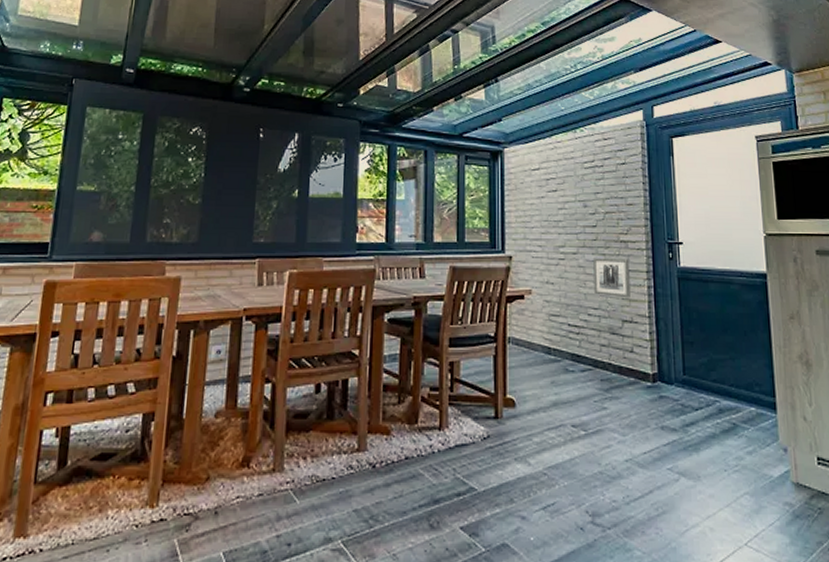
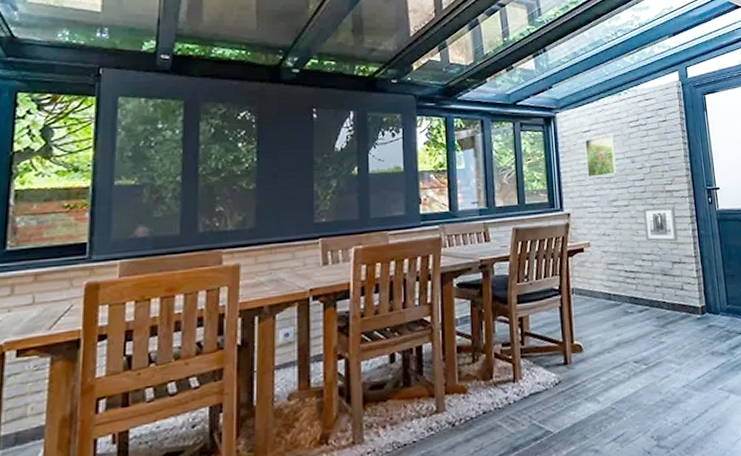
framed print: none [533,174,566,220] -> present [585,134,617,178]

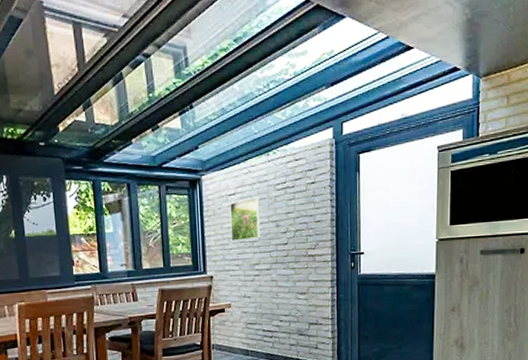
wall art: present [643,206,678,242] -> none [285,270,316,305]

